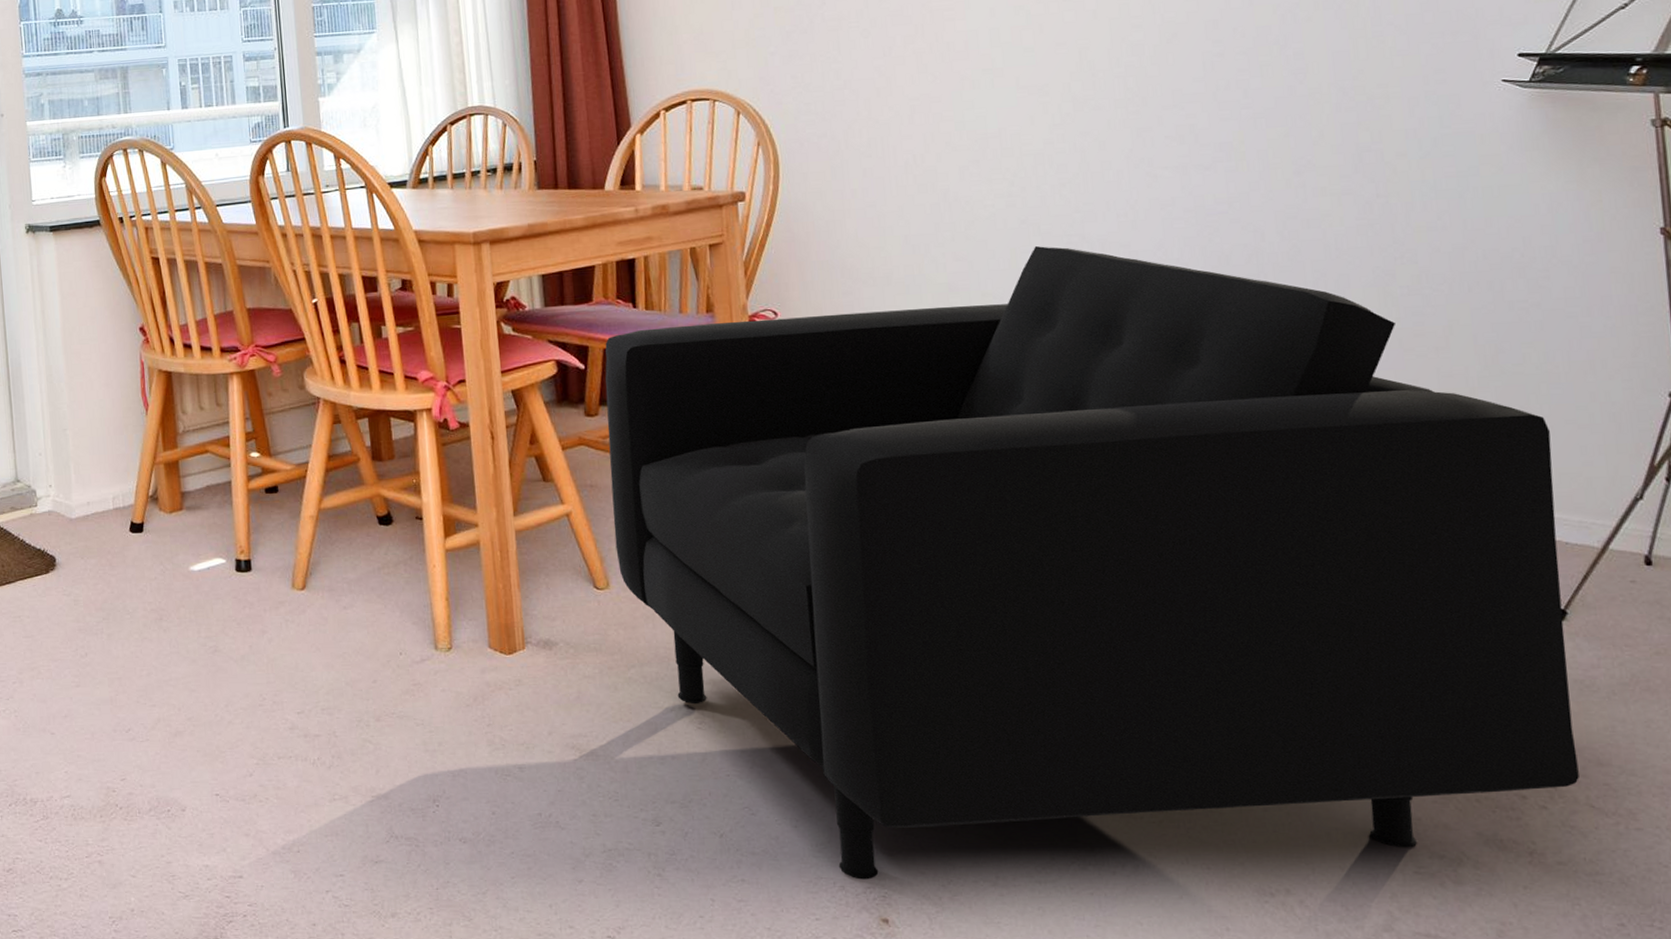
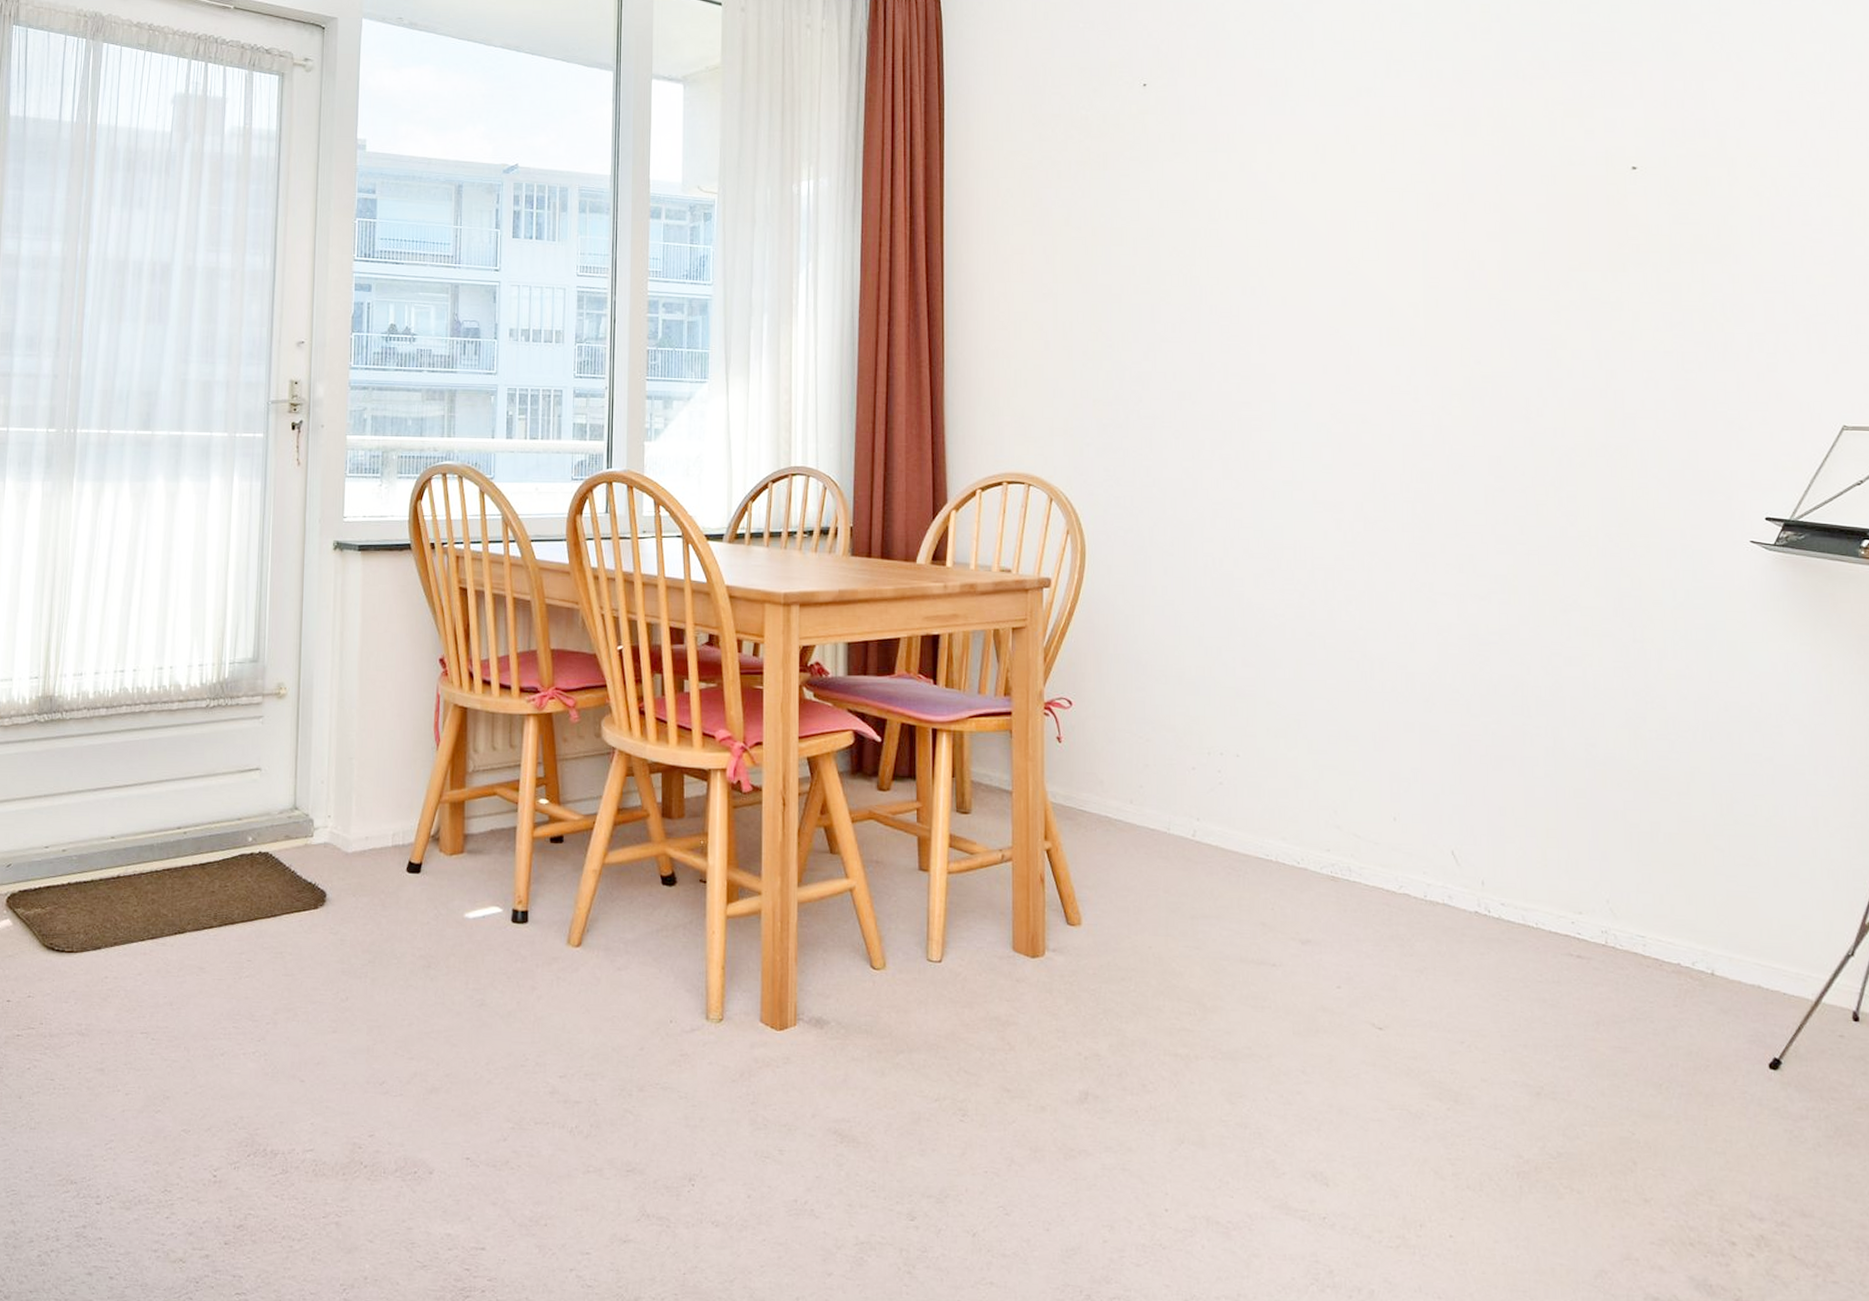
armchair: present [605,245,1579,880] -> none [895,658,1784,1290]

